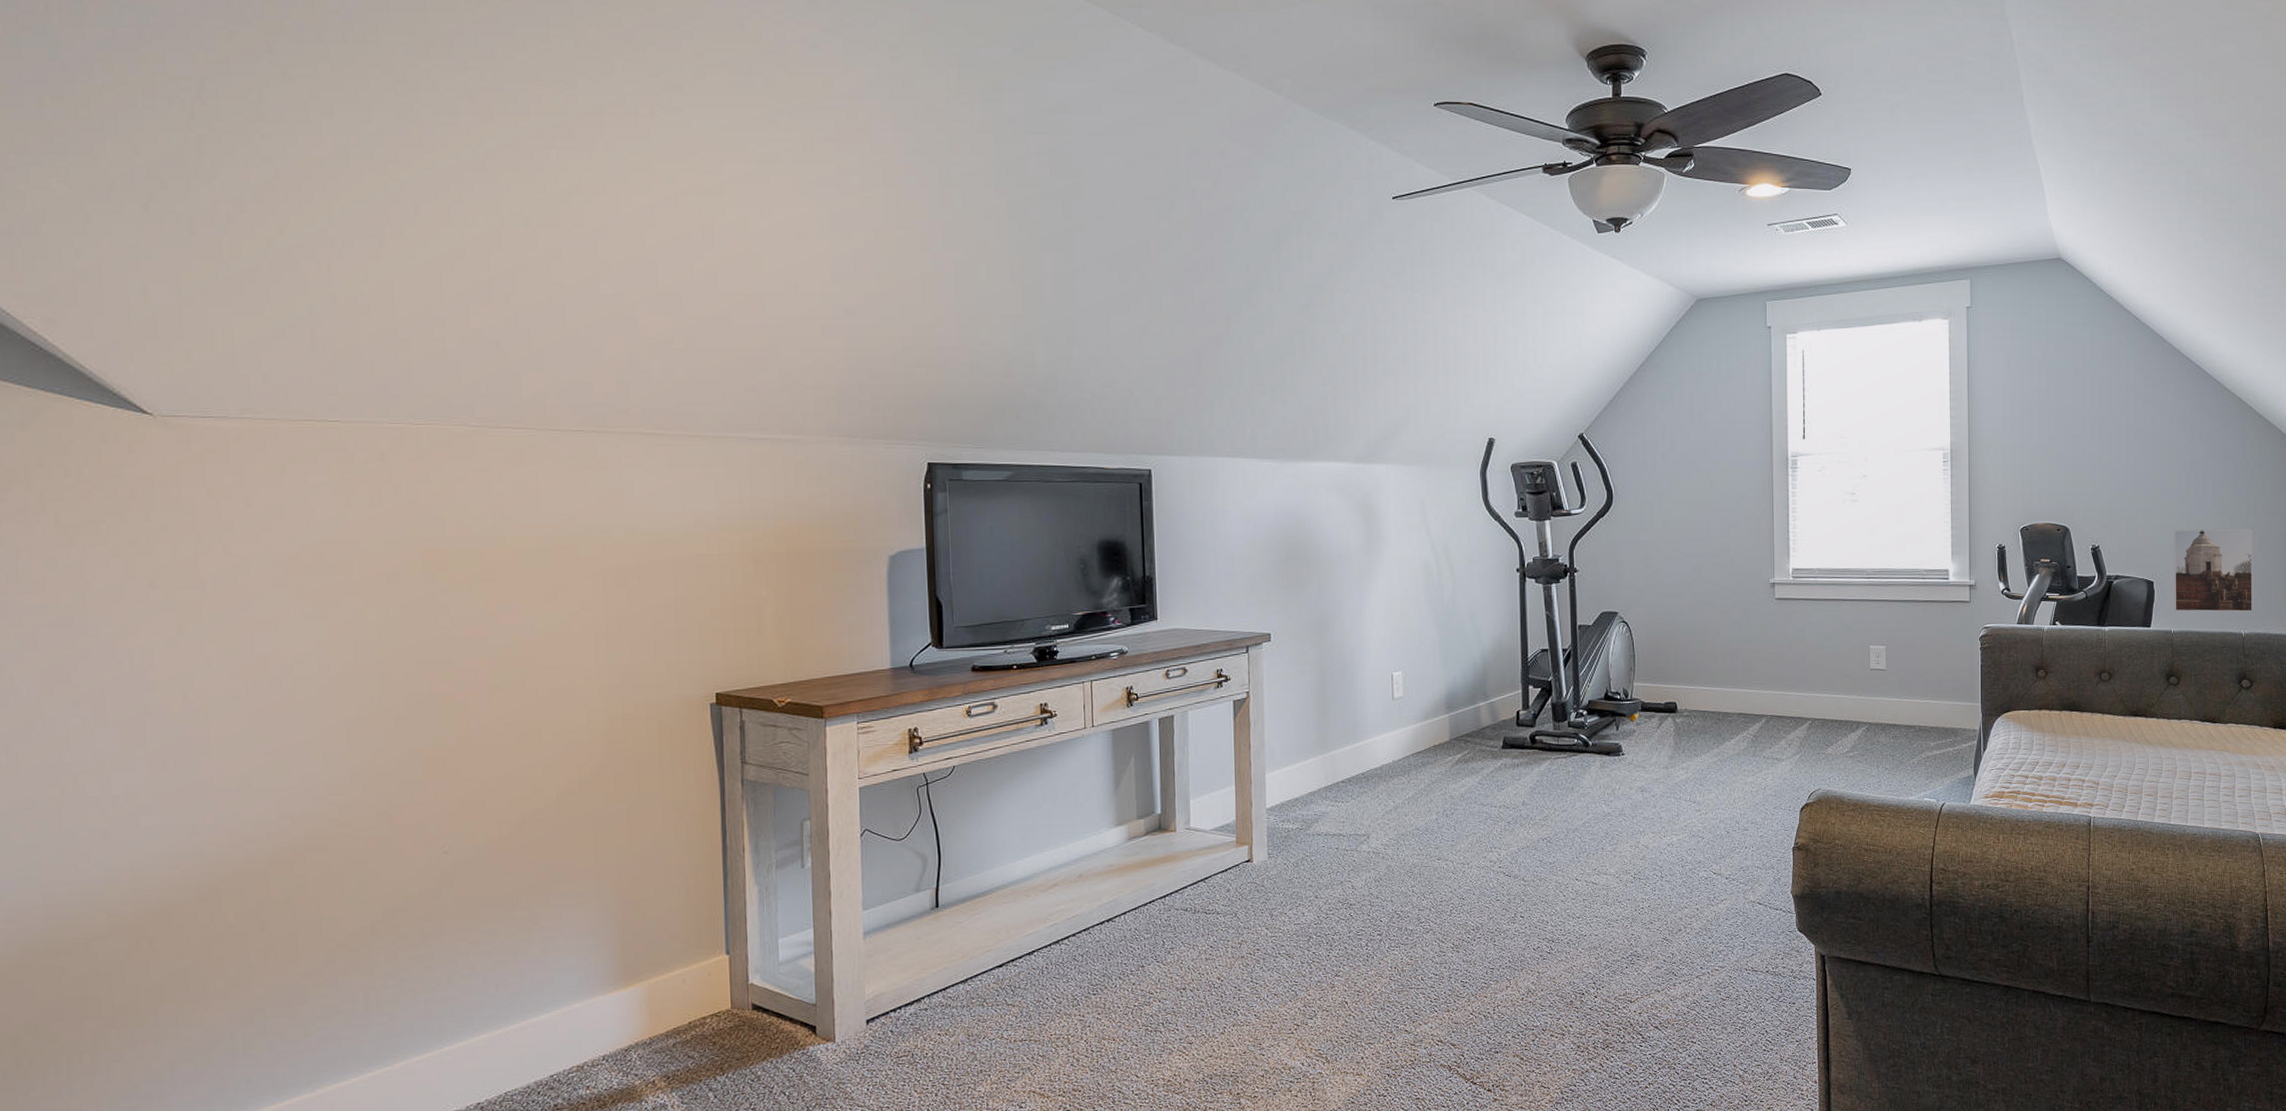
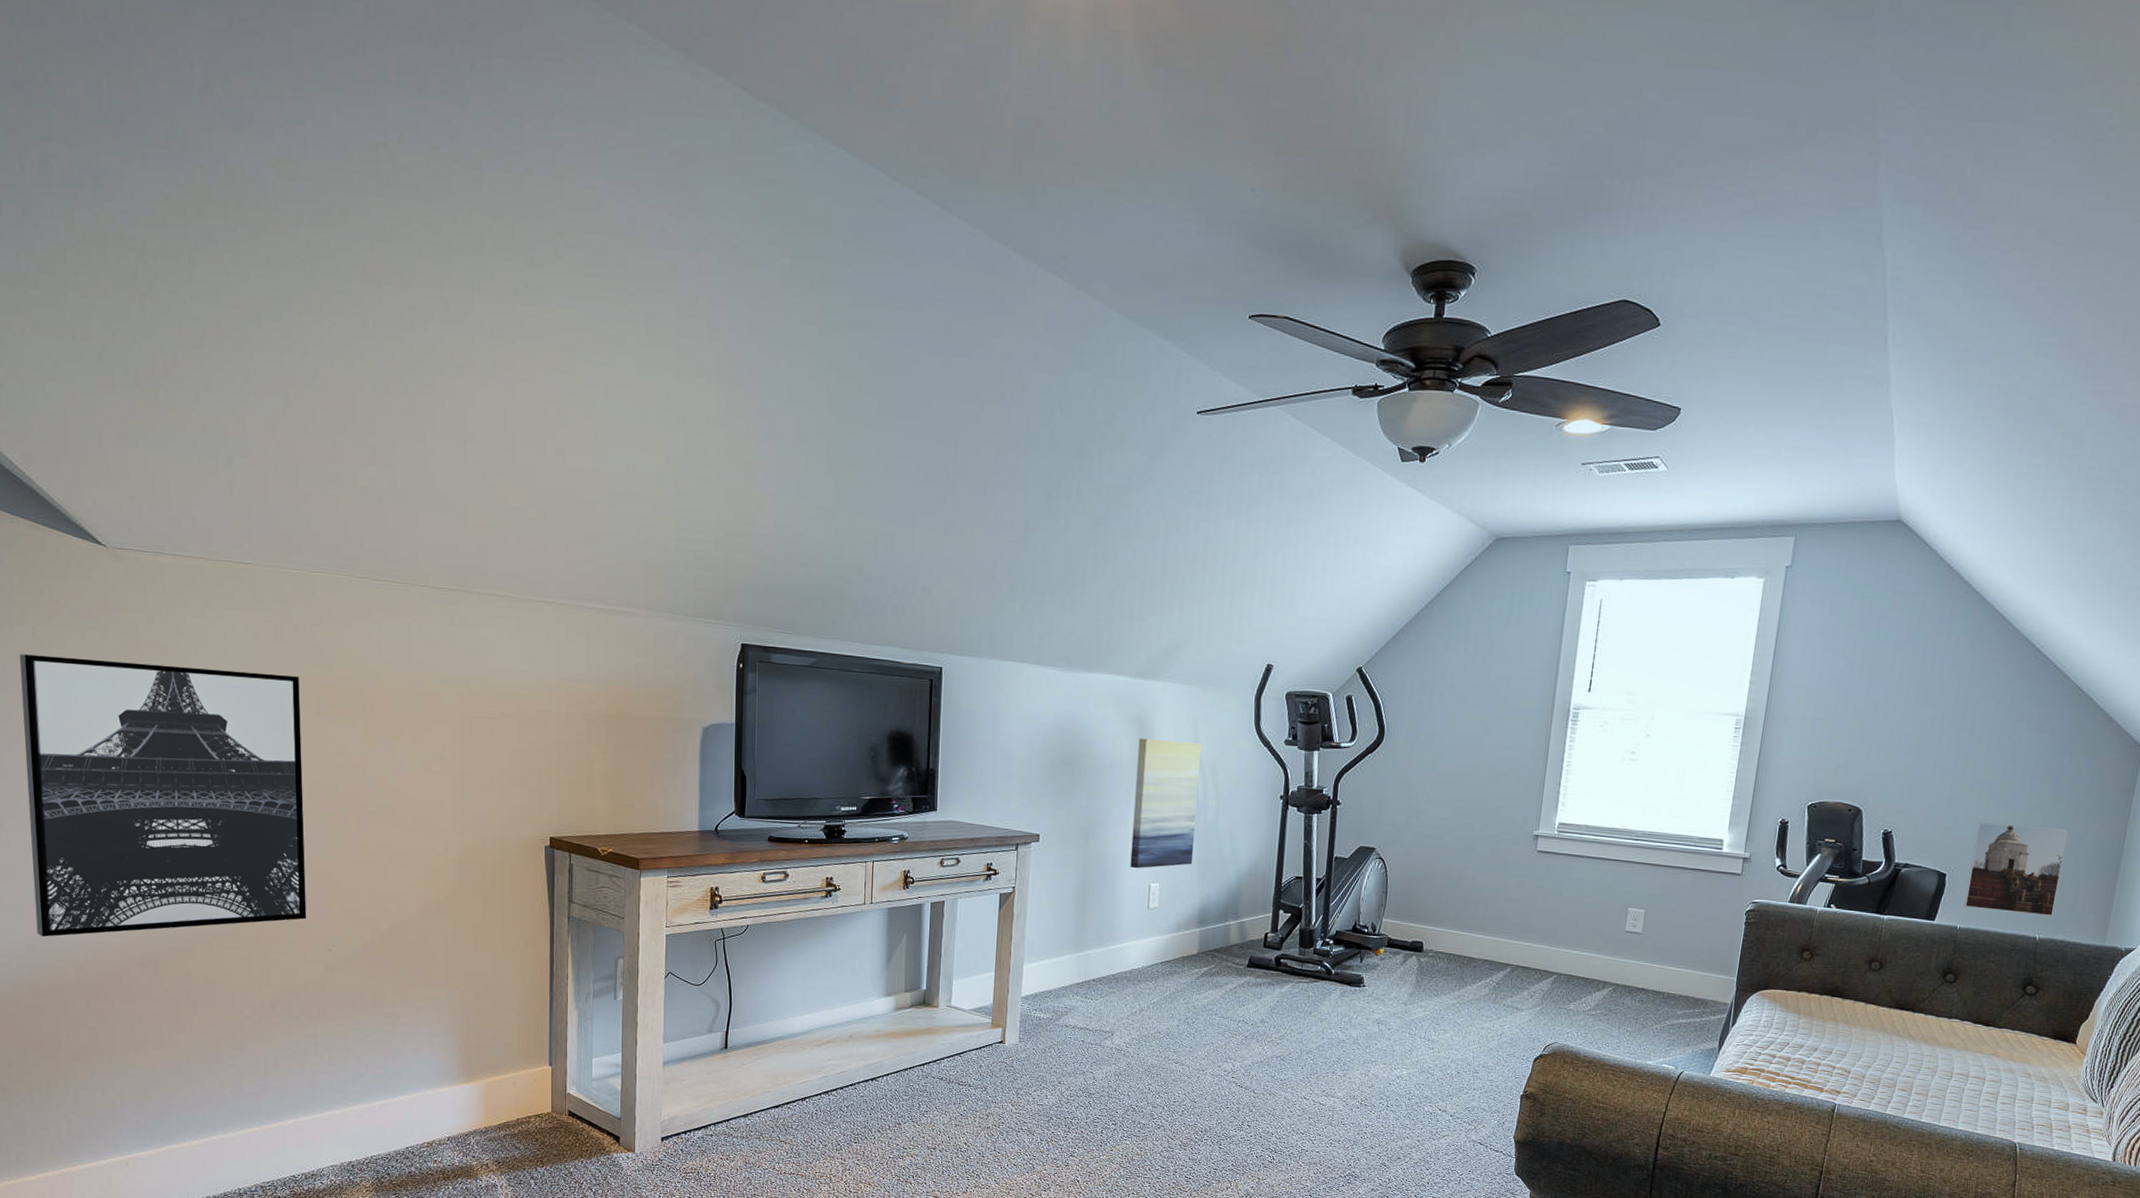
wall art: none [36,541,416,880] -> present [19,654,307,937]
wall art: none [1366,523,1434,659] -> present [1130,738,1202,869]

